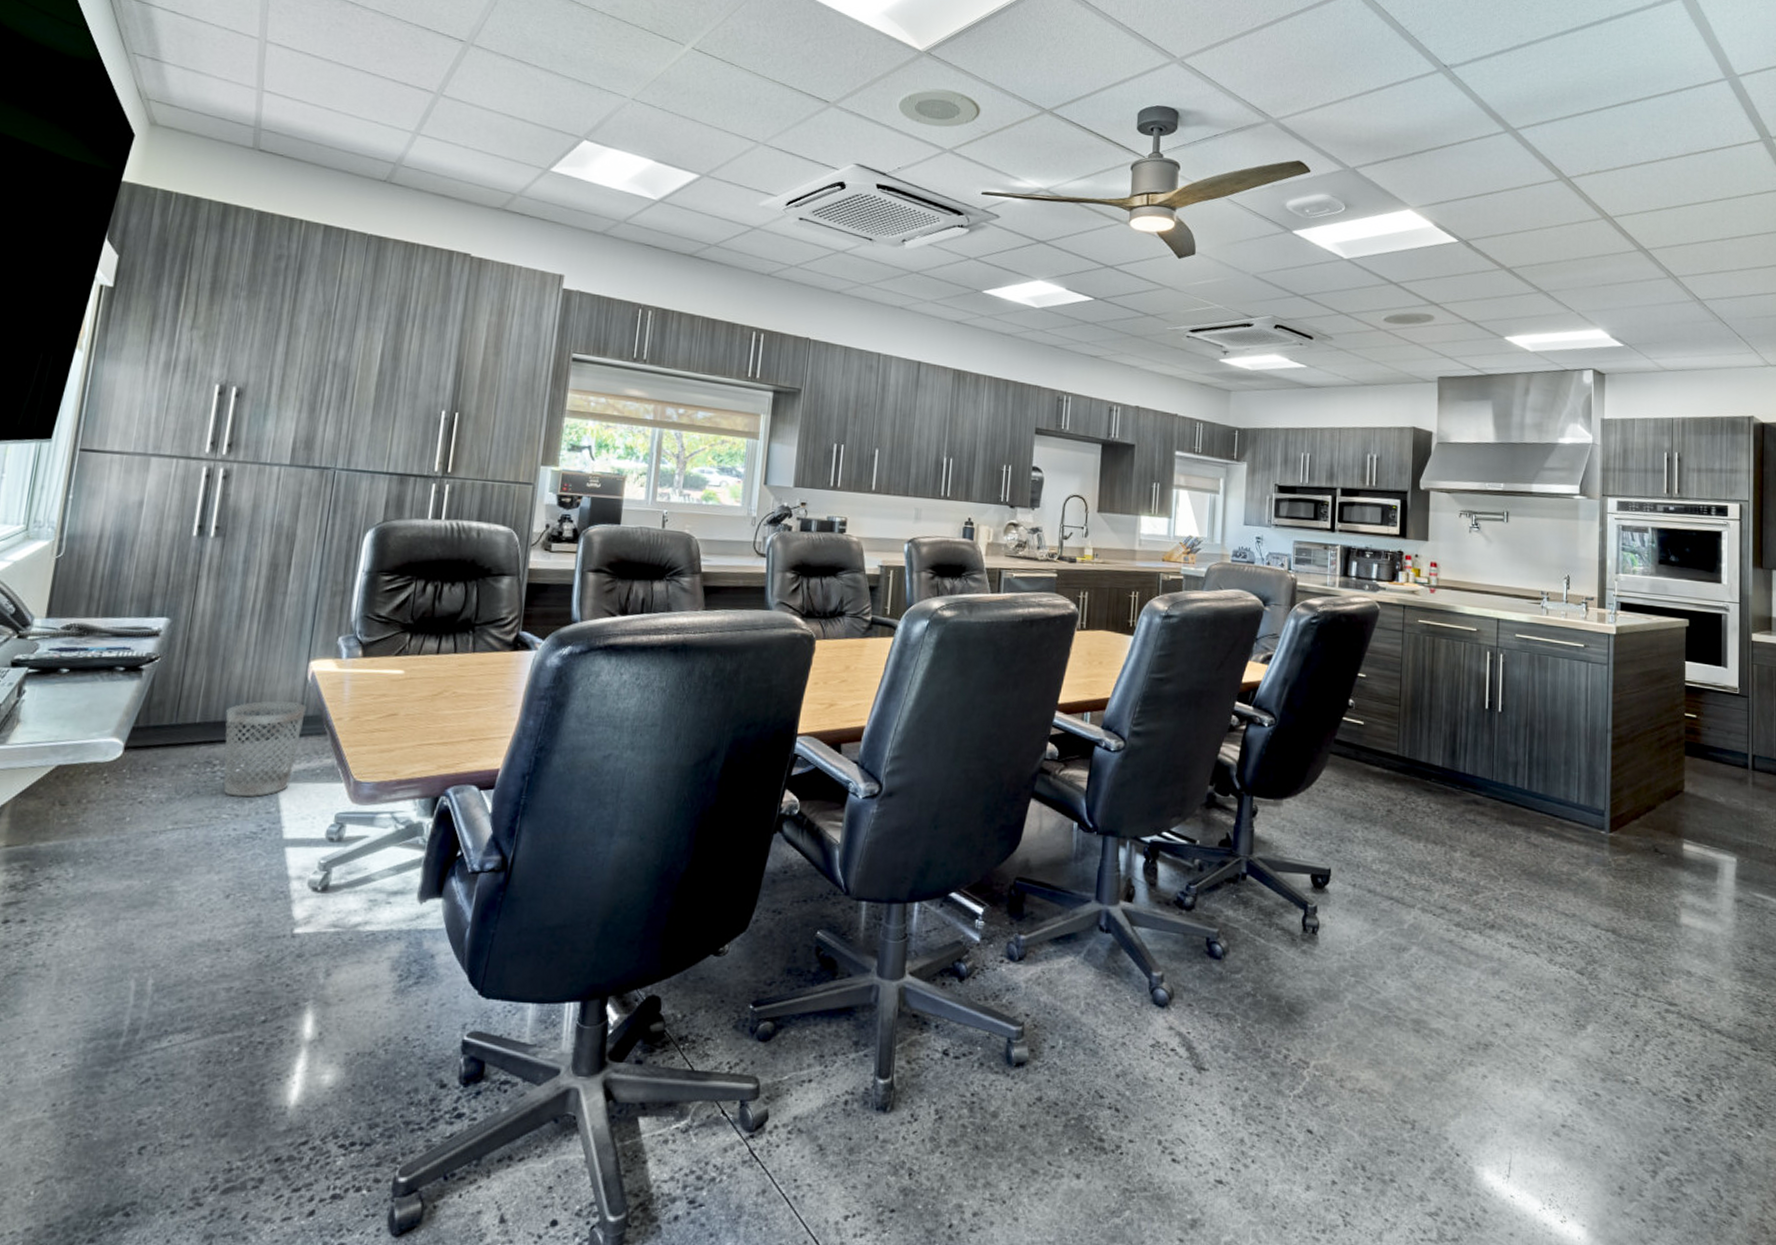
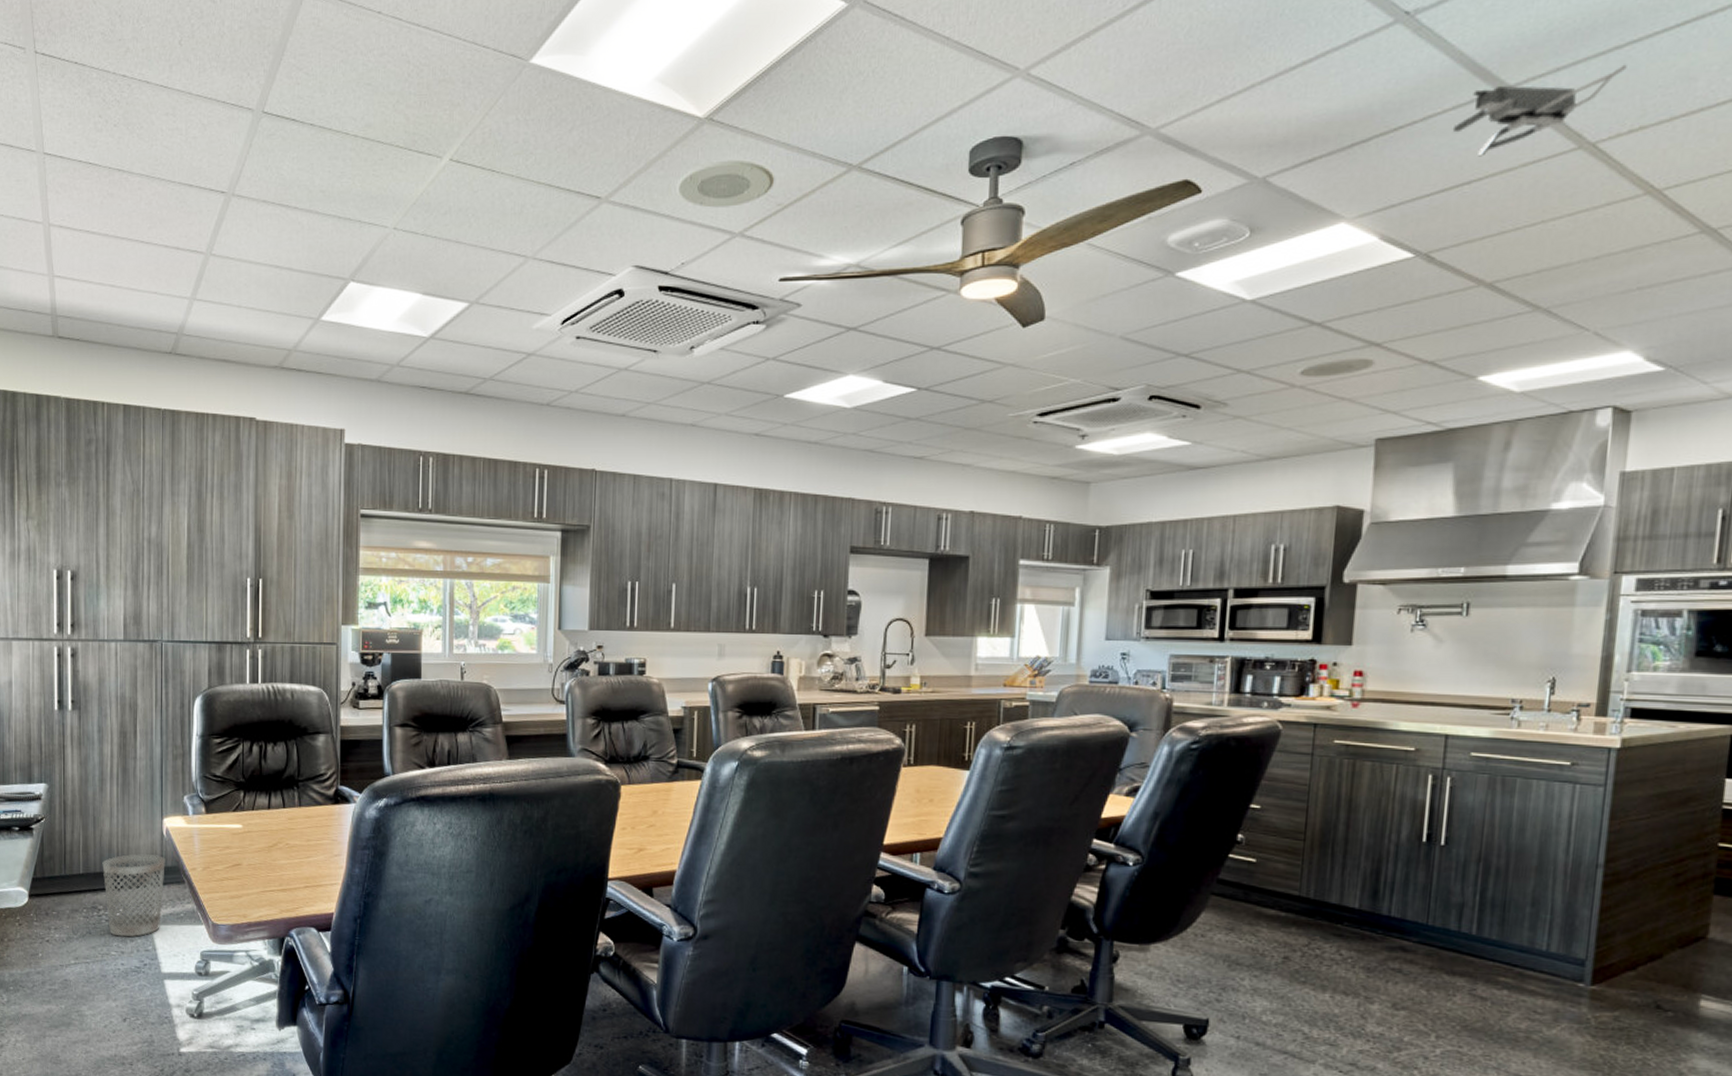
security camera: none [1478,126,1585,176] -> present [1452,64,1627,157]

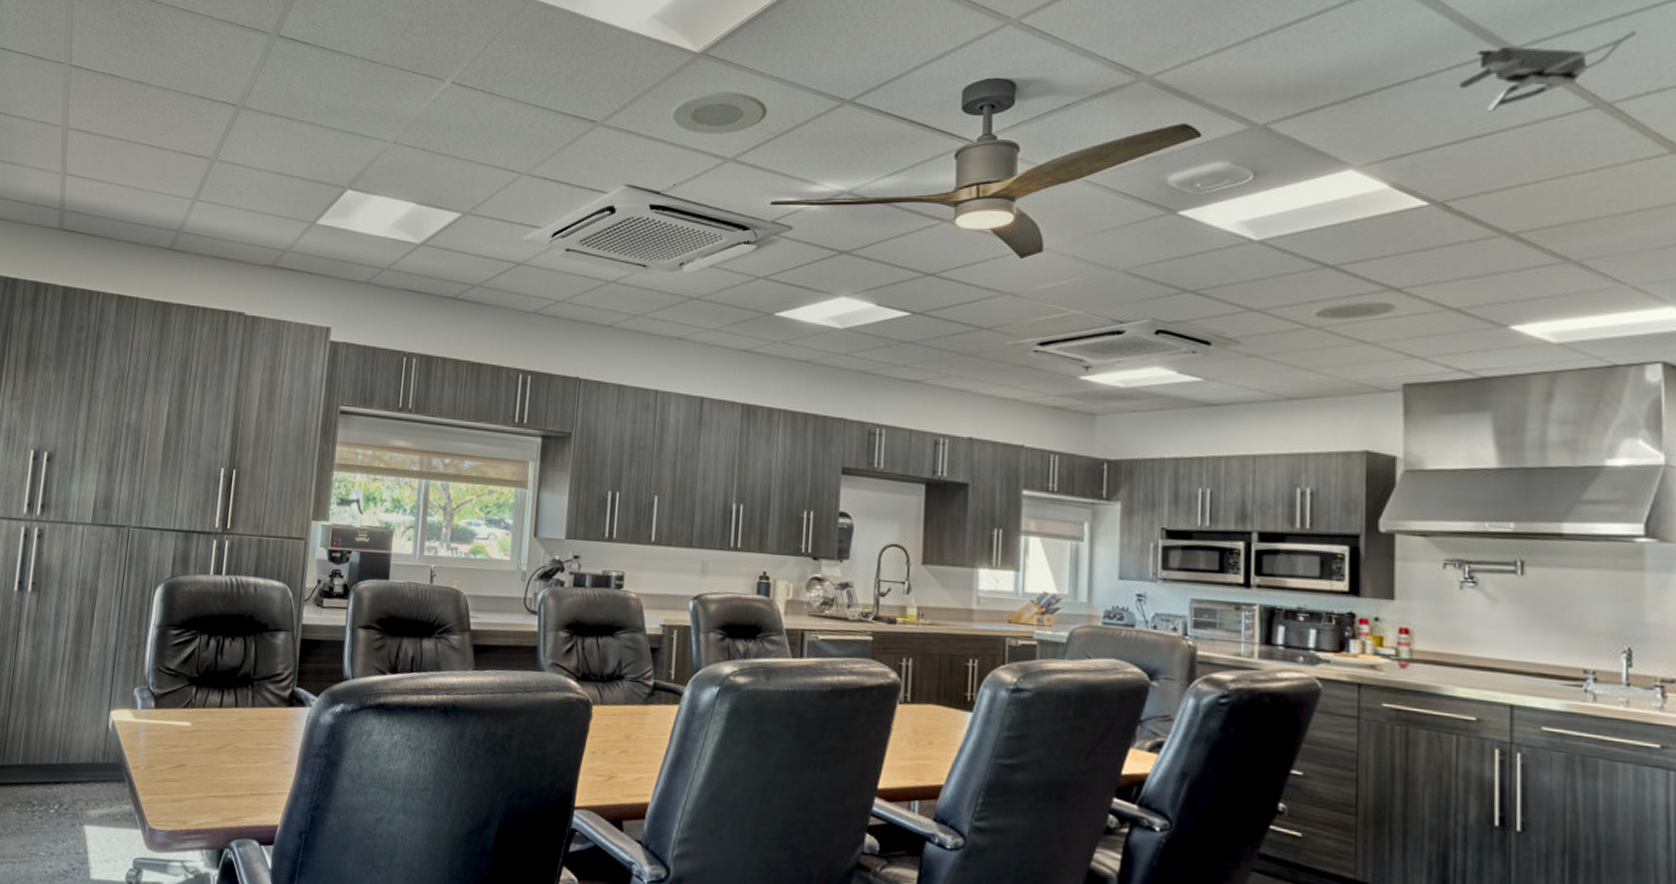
wastebasket: present [102,853,166,937] -> none [40,747,108,837]

